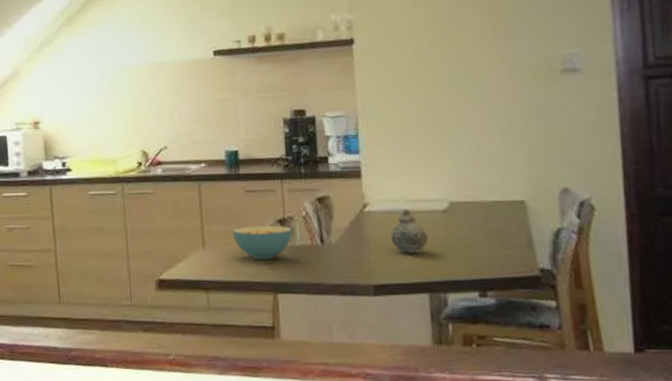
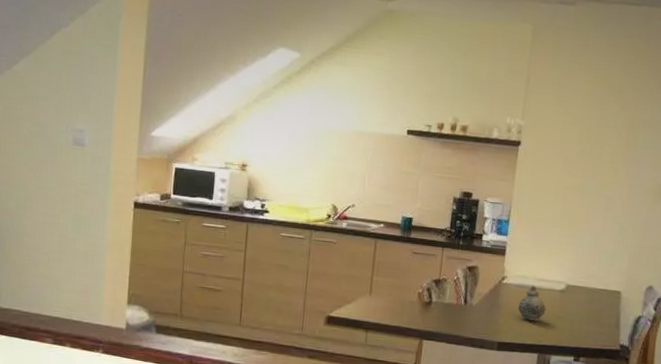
cereal bowl: present [232,225,292,259] -> none [395,281,444,311]

